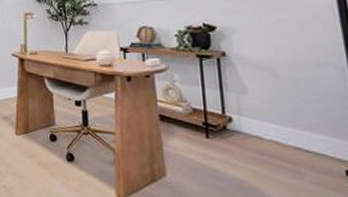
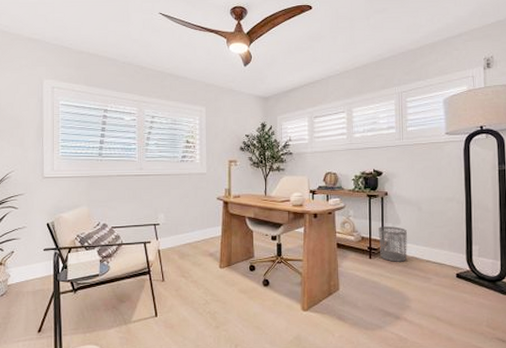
waste bin: none [216,96,262,146] -> present [378,226,407,262]

